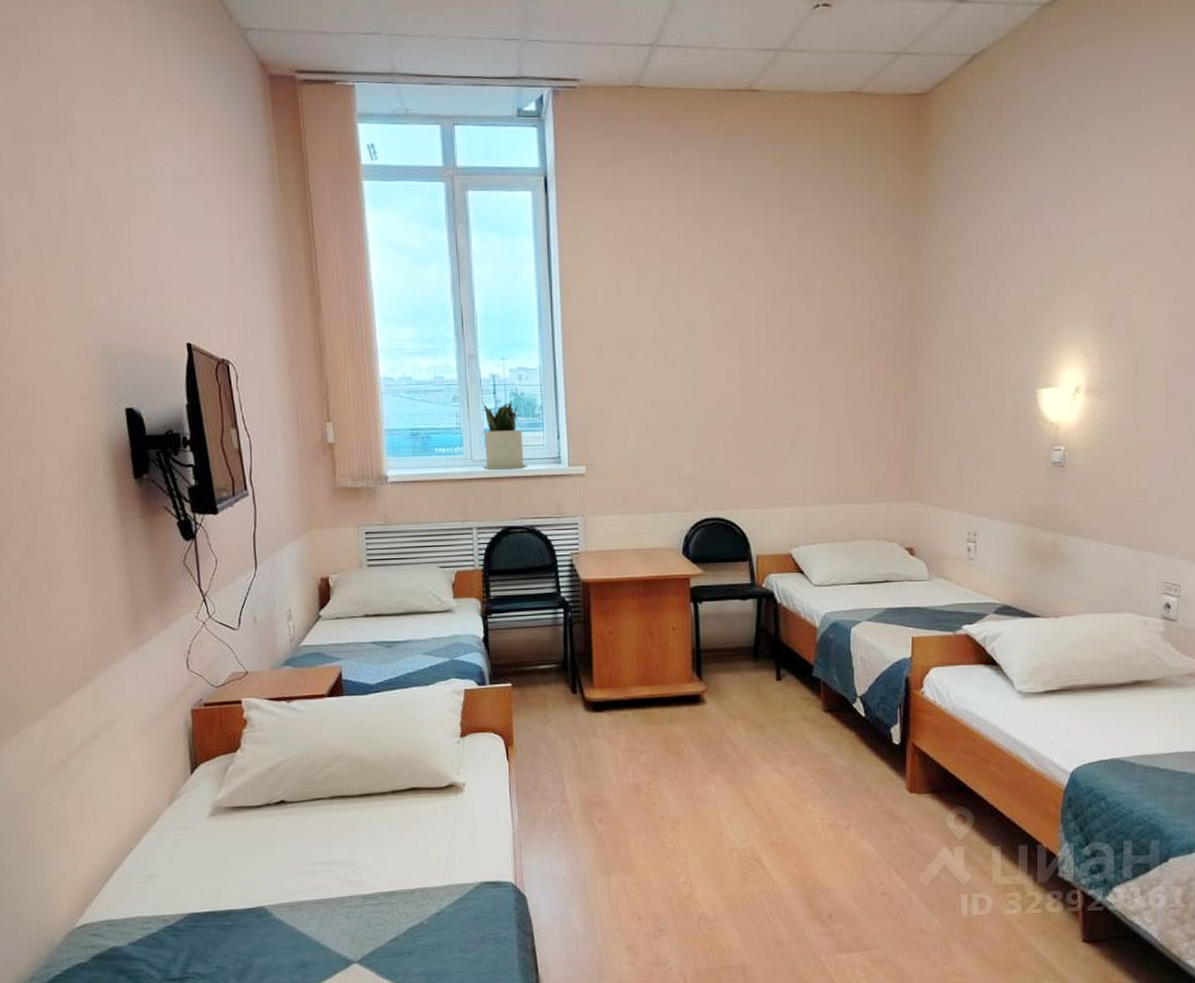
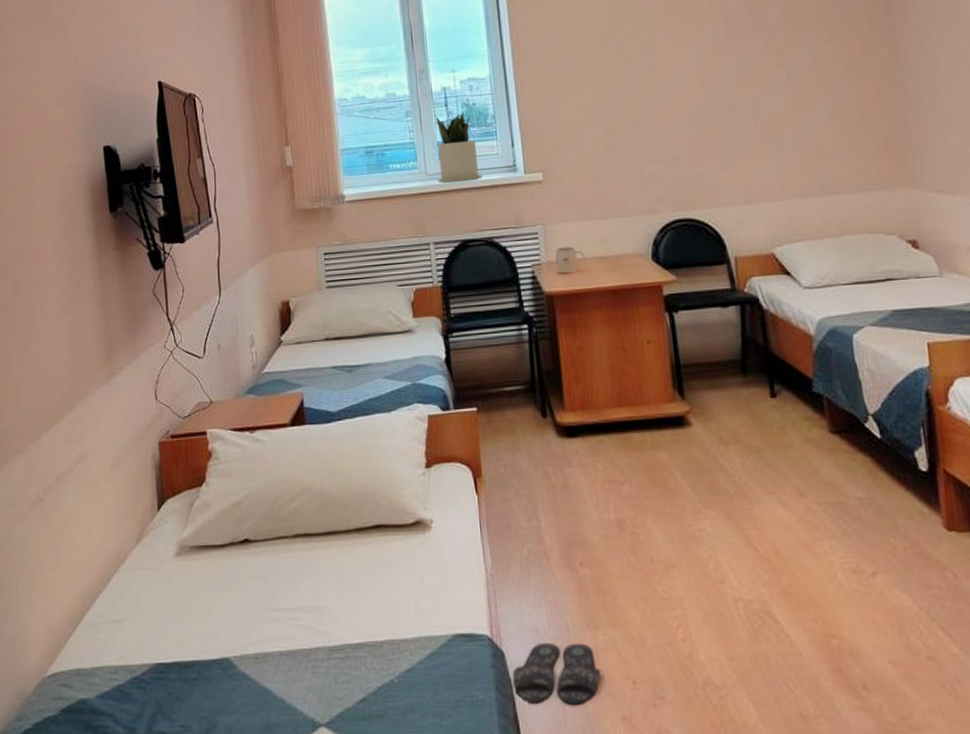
slippers: none [533,887,612,938] -> present [512,642,602,705]
mug: none [593,538,622,564] -> present [555,246,586,274]

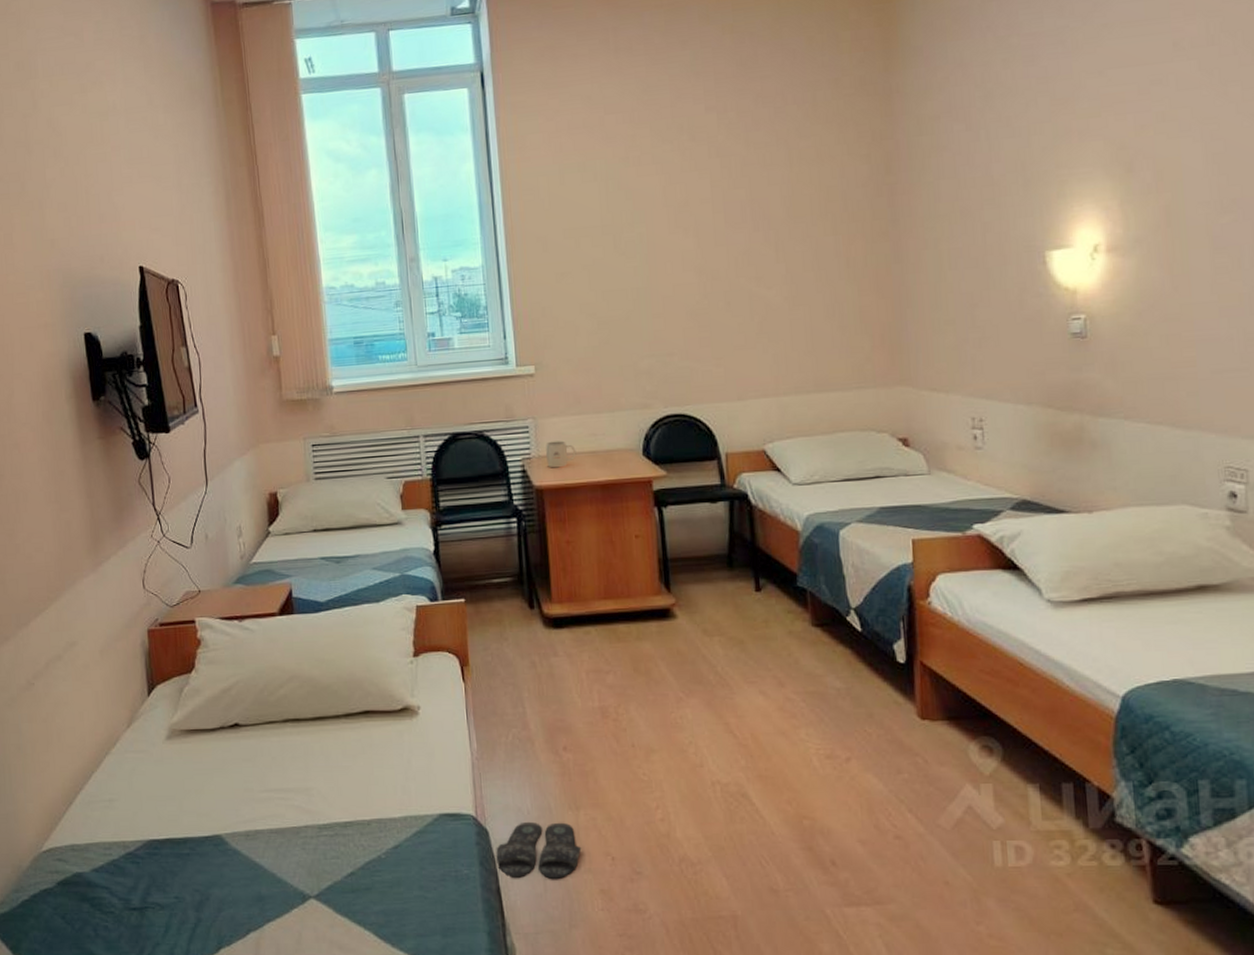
planter: present [434,112,483,184] -> none [425,302,474,376]

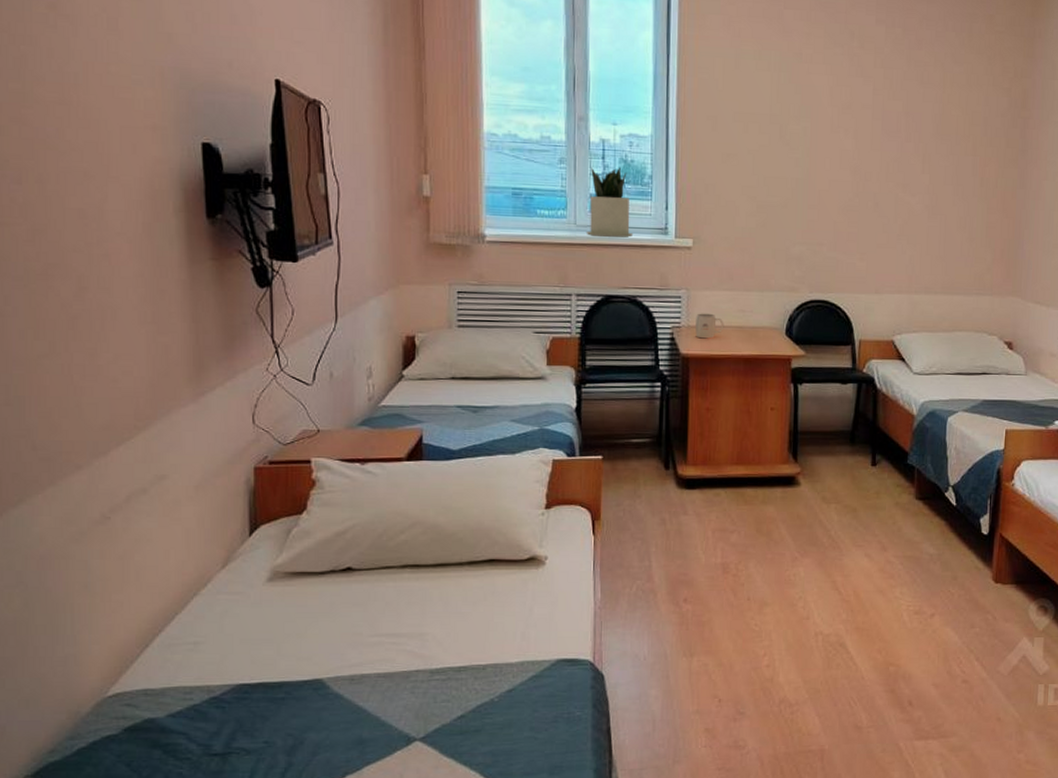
planter: none [425,302,474,376] -> present [586,167,634,239]
slippers: present [496,821,582,879] -> none [609,667,692,719]

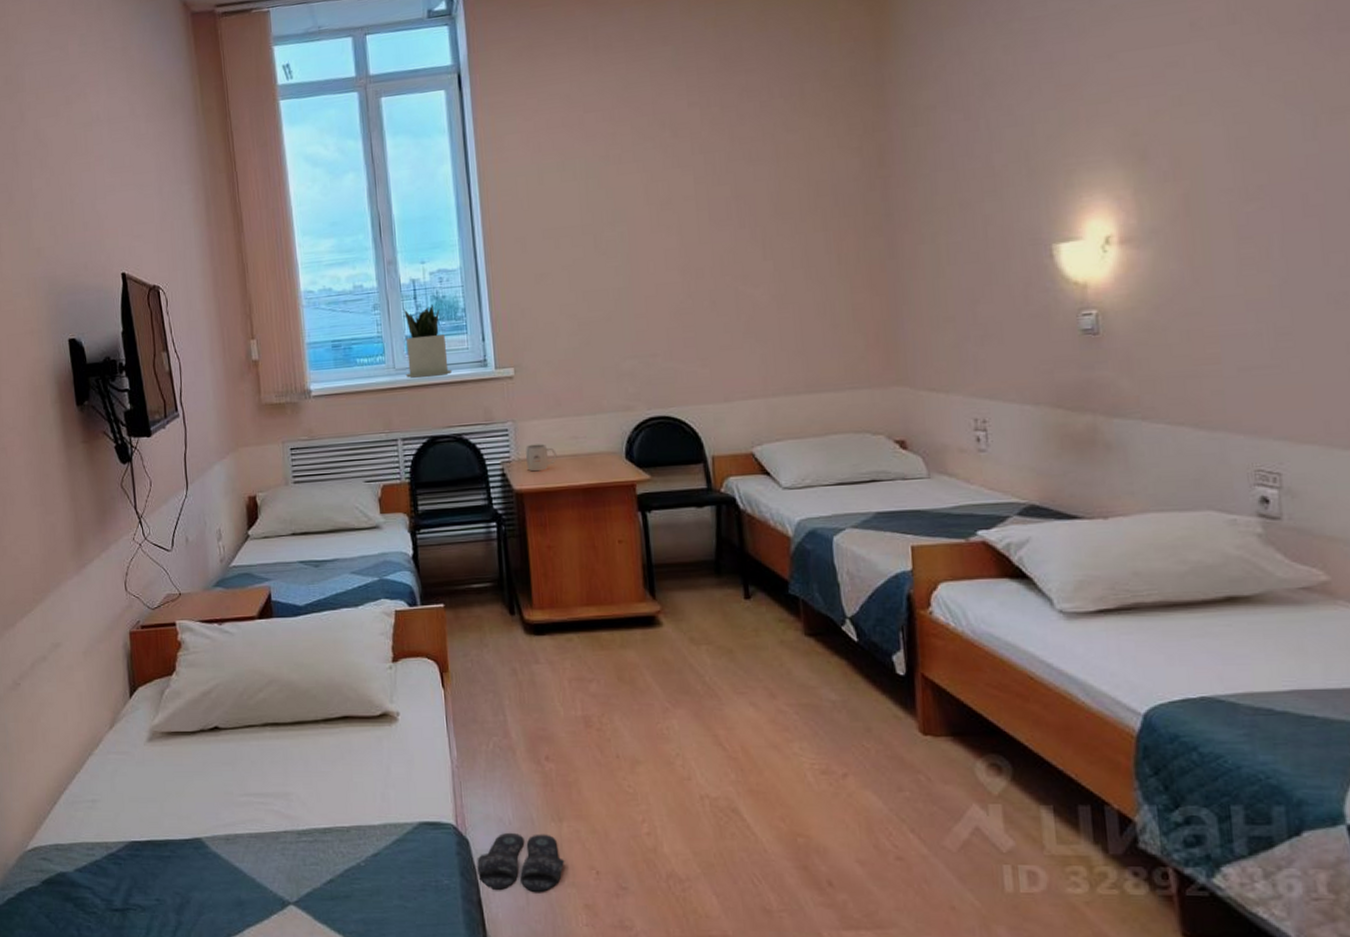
slippers: none [609,667,692,719] -> present [477,832,565,892]

